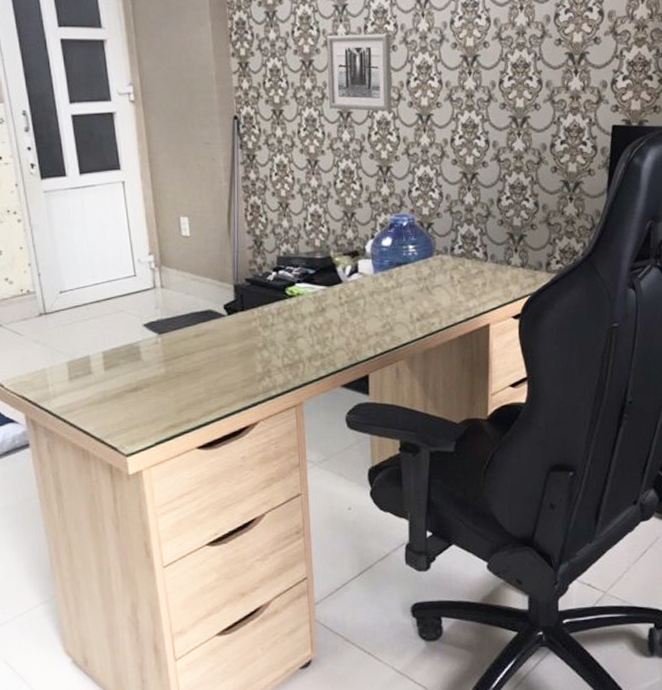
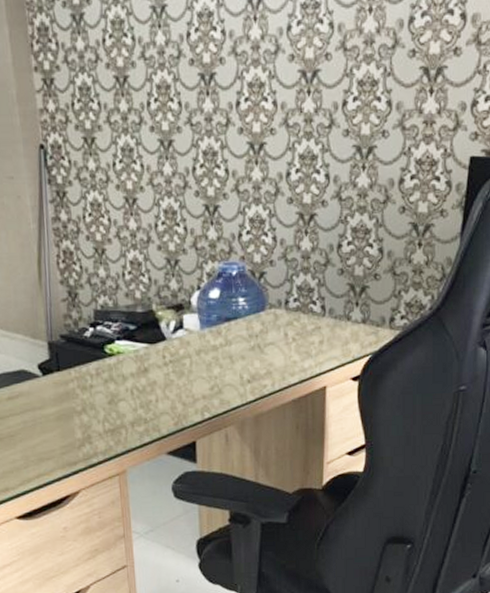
wall art: present [326,34,392,111] -> none [142,43,220,139]

